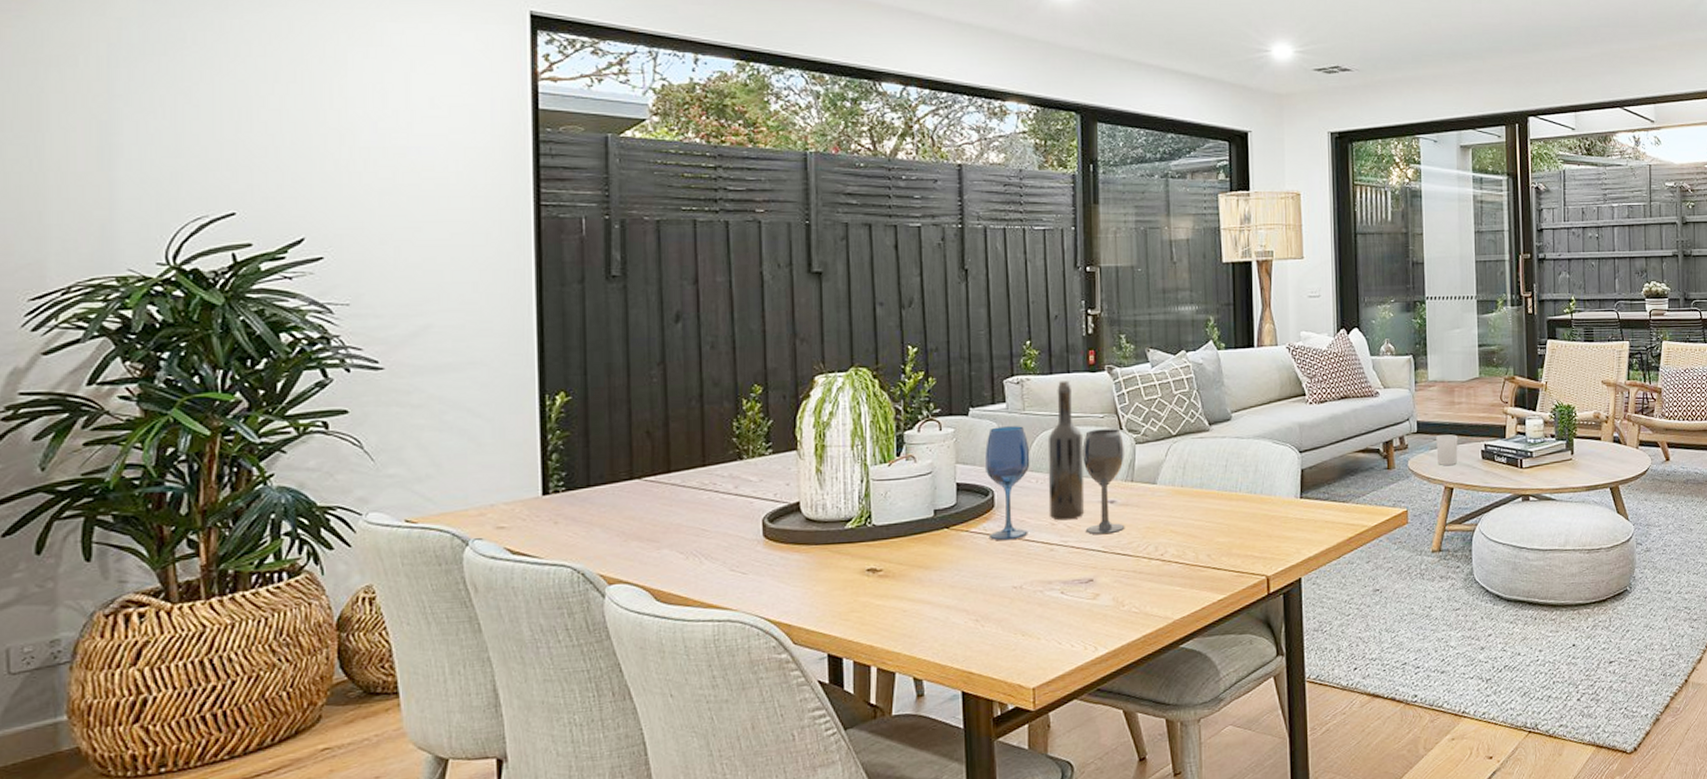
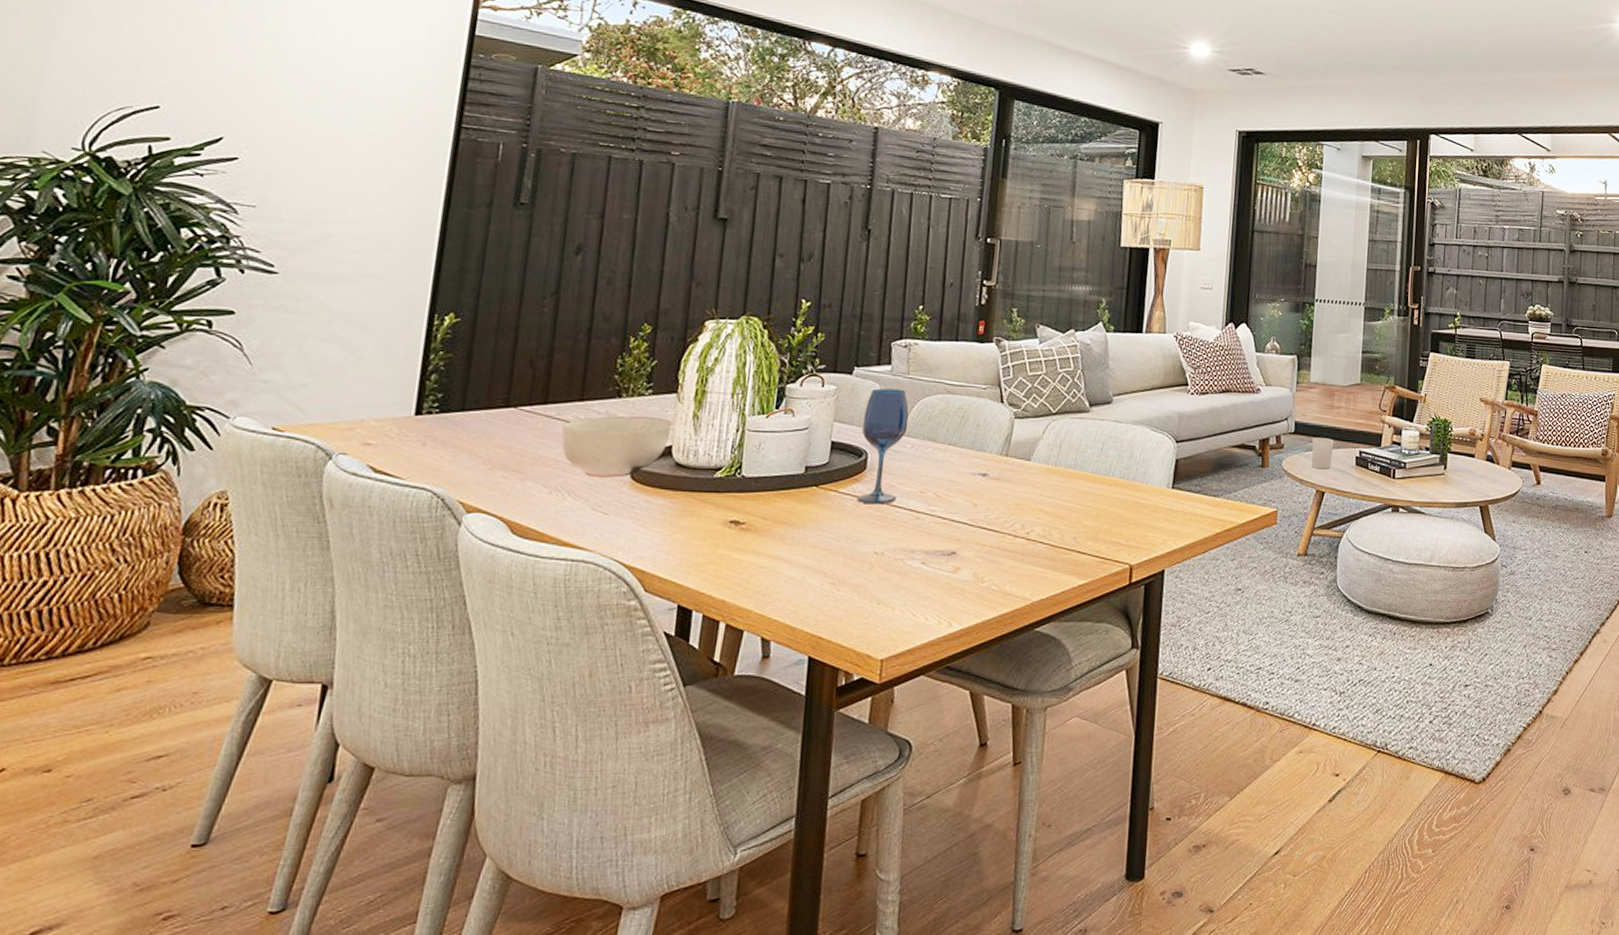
bowl: none [689,476,797,539] -> present [561,416,673,478]
wine bottle: present [1047,380,1085,521] -> none [919,348,964,489]
wine glass: present [1082,429,1125,535] -> none [954,400,1003,507]

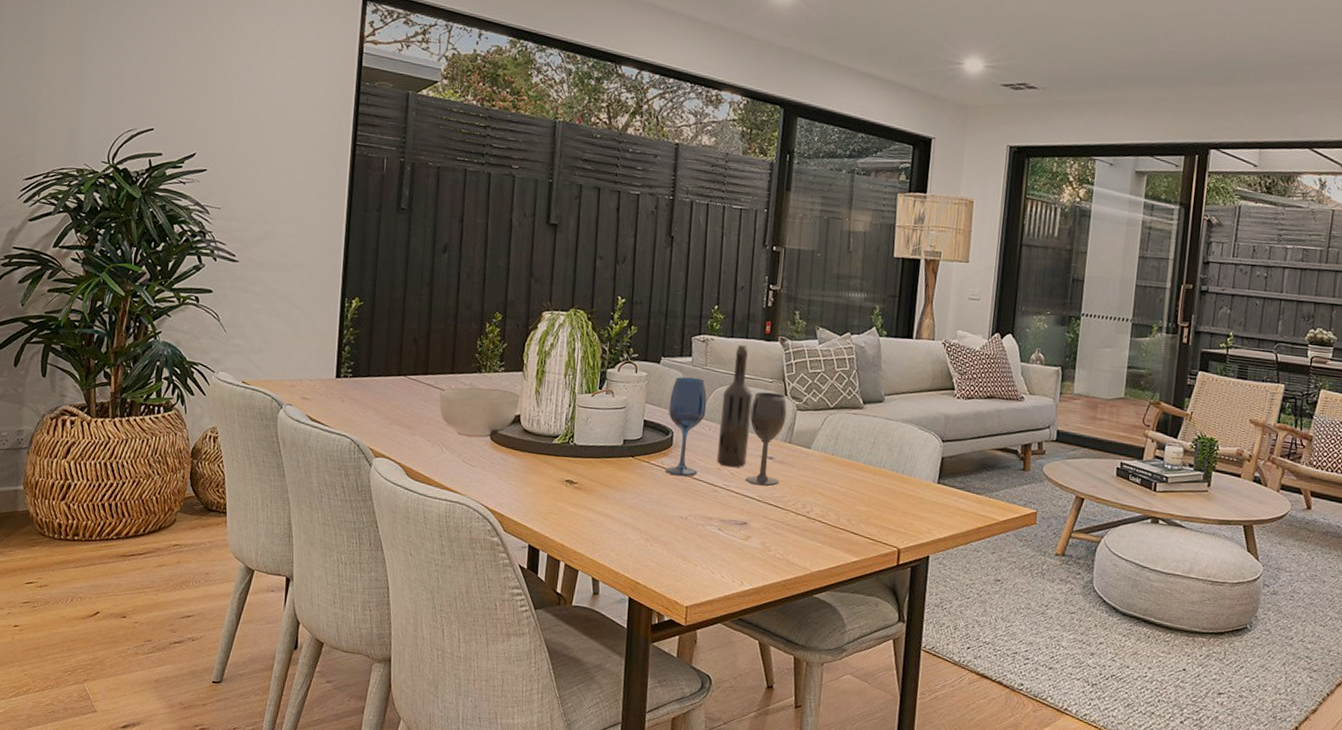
wine bottle: none [919,348,964,489] -> present [716,344,753,468]
wine glass: none [954,400,1003,507] -> present [745,392,787,486]
candle holder: present [1311,437,1334,470] -> none [1072,446,1095,478]

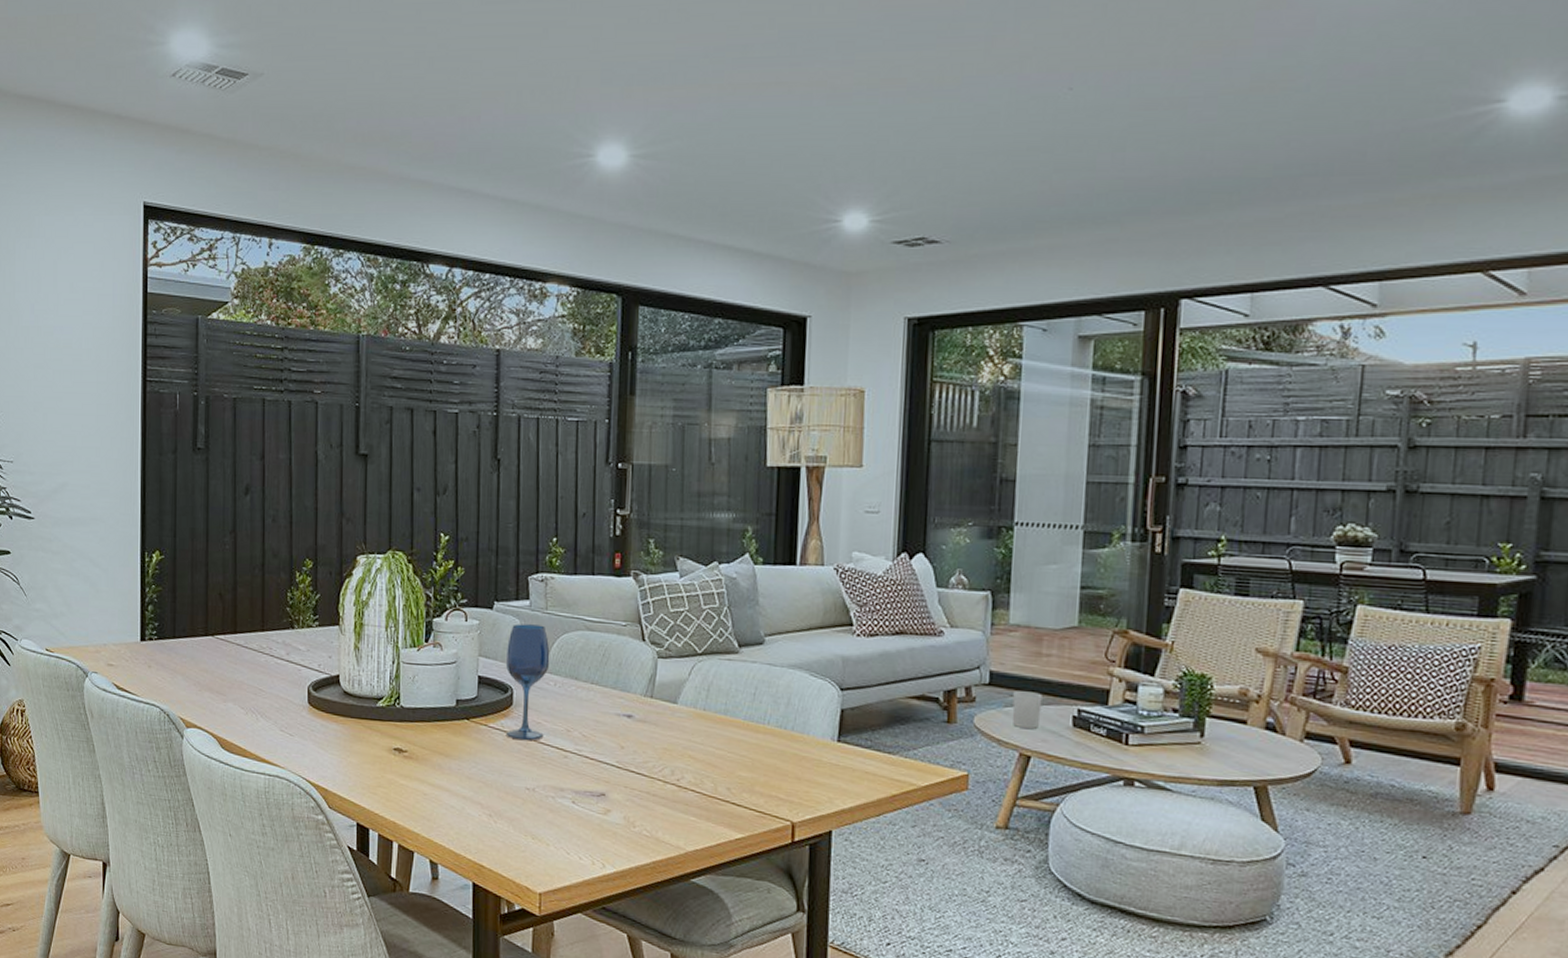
bowl: present [439,387,520,438] -> none [250,645,338,702]
wine bottle: present [716,344,753,468] -> none [565,582,605,729]
wine glass: present [745,392,787,486] -> none [600,637,646,749]
candle holder: none [1072,446,1095,478] -> present [1012,691,1042,730]

